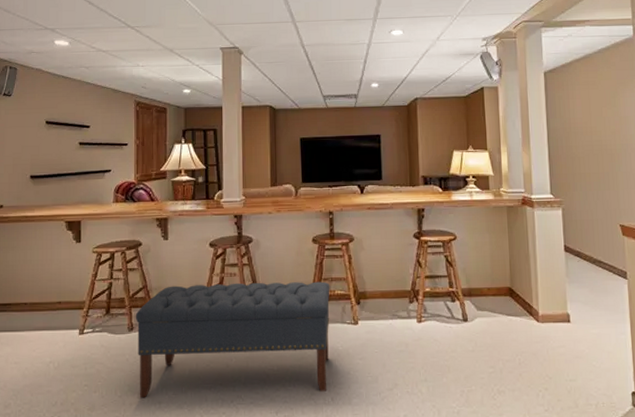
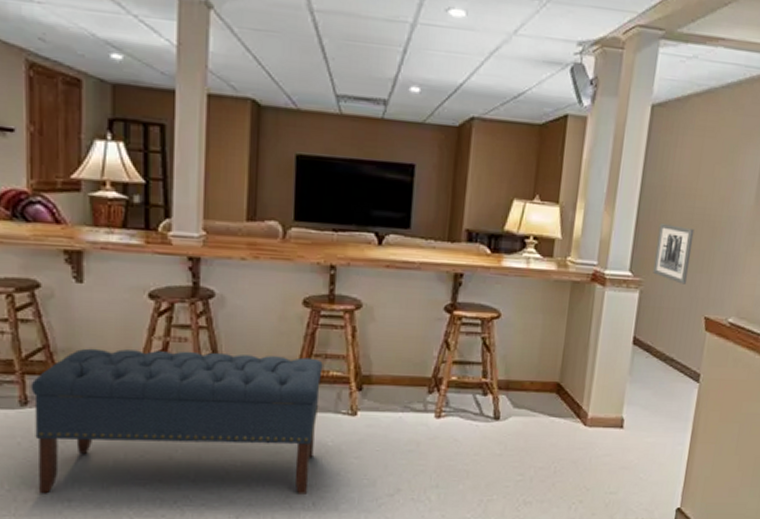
wall art: none [567,155,599,200] -> present [653,224,695,284]

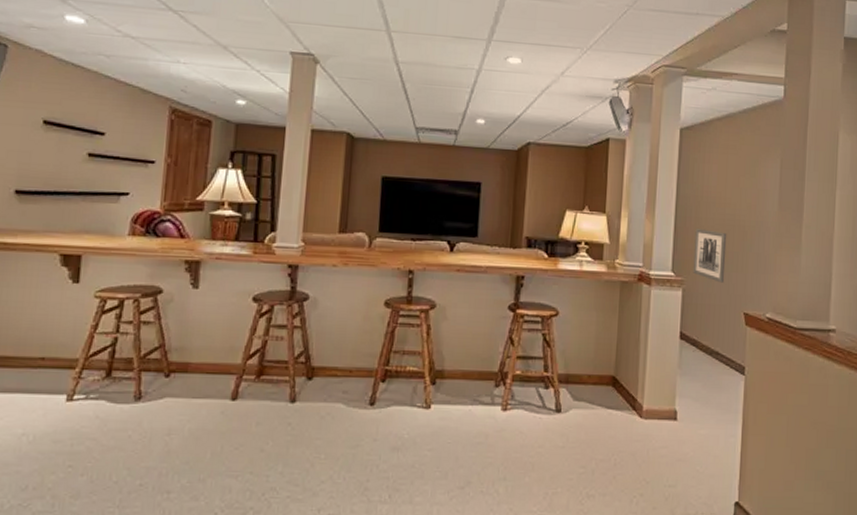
bench: present [30,348,323,495] -> none [143,347,401,487]

